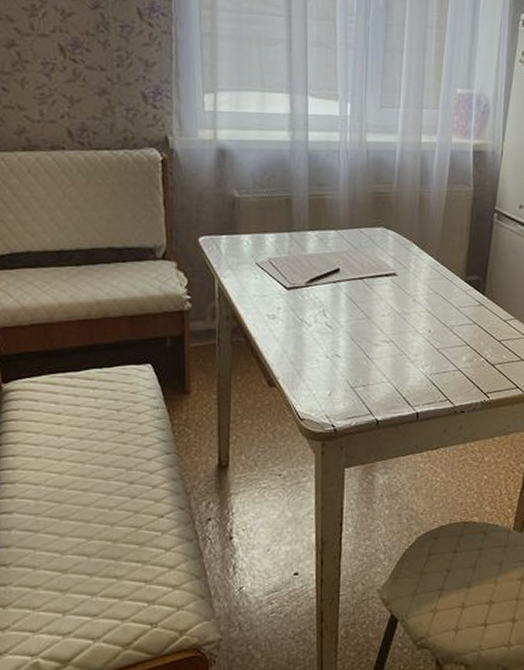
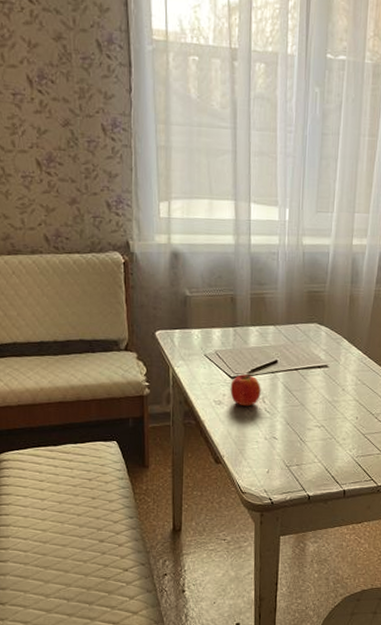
fruit: none [285,284,321,321] -> present [230,373,261,407]

